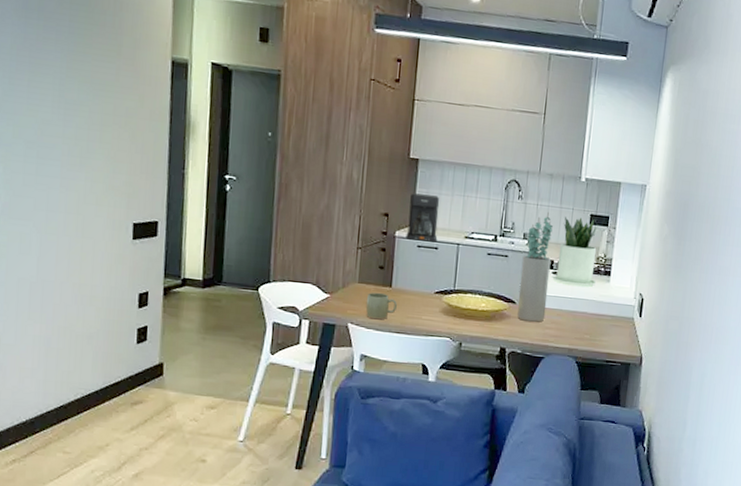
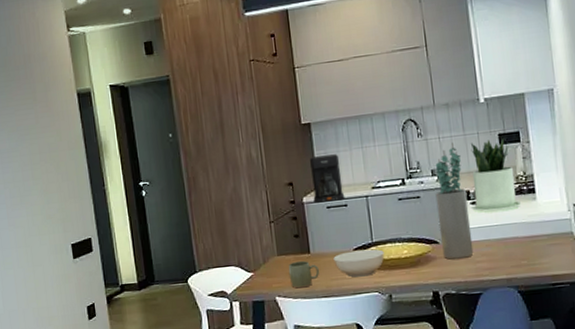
bowl: none [413,293,463,321] -> present [333,249,385,278]

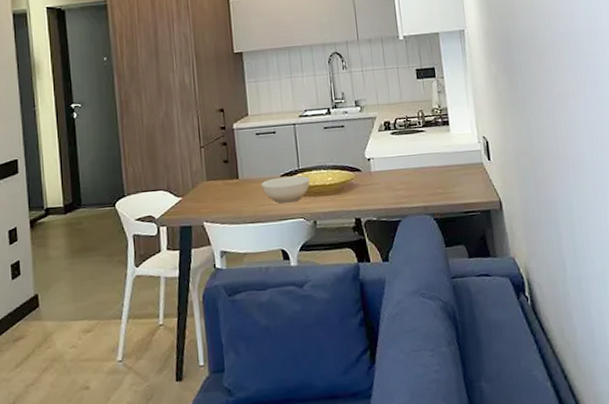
mug: present [288,260,320,289] -> none [216,186,248,214]
coffee maker: present [310,154,345,204] -> none [241,83,274,131]
vase: present [435,143,474,260] -> none [358,76,394,188]
planter: present [470,138,521,213] -> none [390,73,436,143]

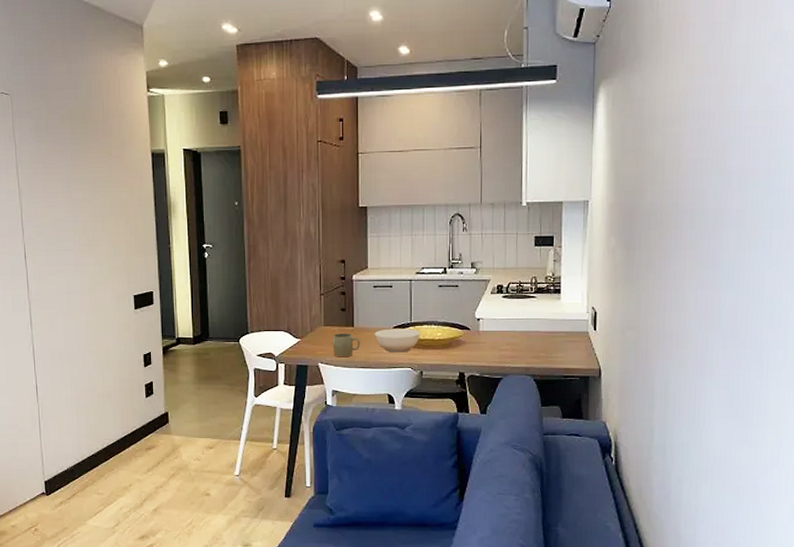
mug: none [216,186,248,214] -> present [332,332,361,357]

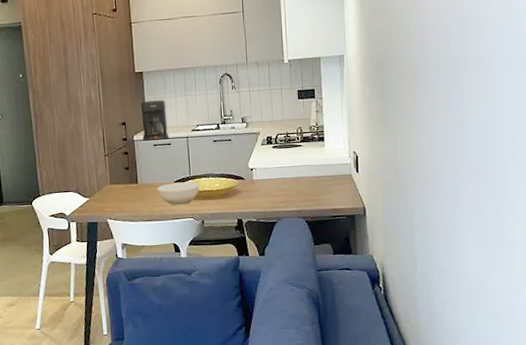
mug: present [332,332,361,357] -> none [119,189,146,213]
coffee maker: none [362,238,391,283] -> present [141,100,169,142]

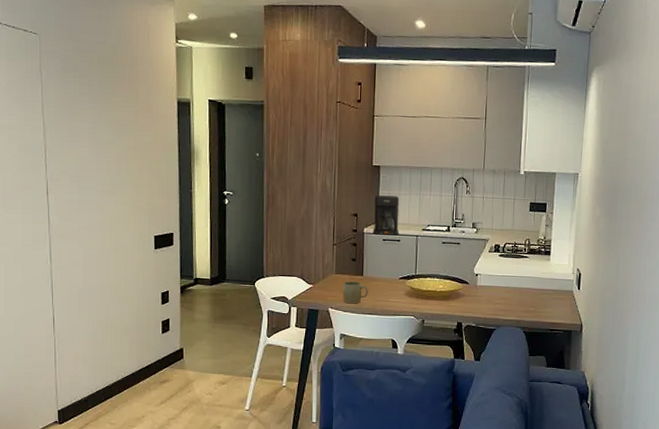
mug: none [119,189,146,213] -> present [342,281,369,304]
bowl: present [157,182,200,205] -> none [381,279,424,302]

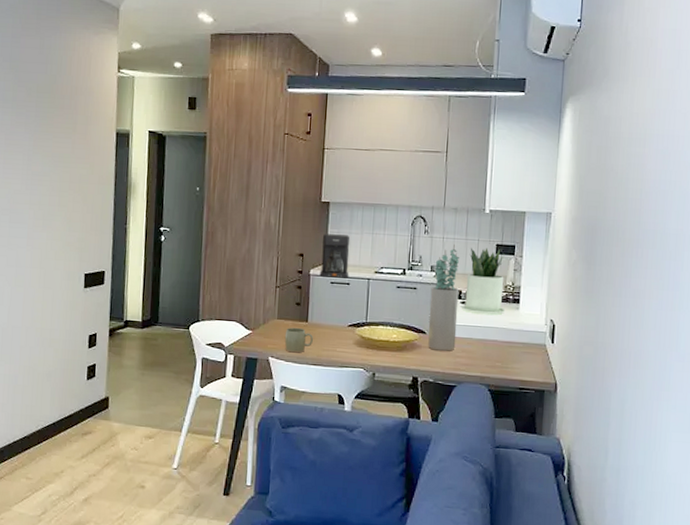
vase: none [471,203,498,300] -> present [428,244,459,352]
planter: none [499,206,538,266] -> present [461,248,505,316]

